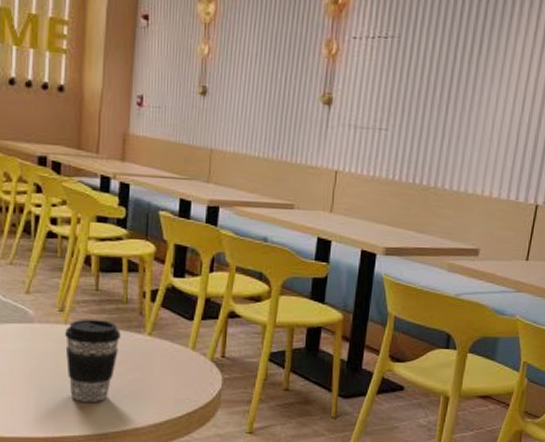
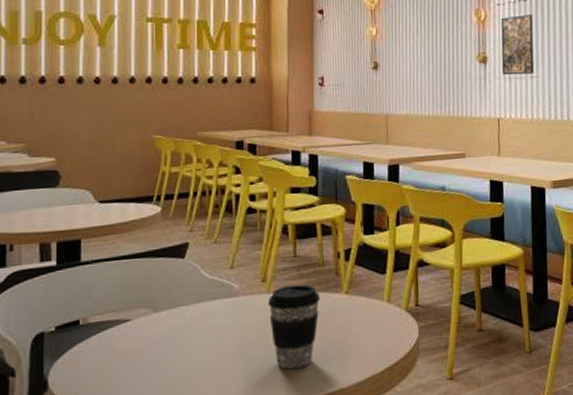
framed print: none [347,54,393,126] -> present [500,15,534,76]

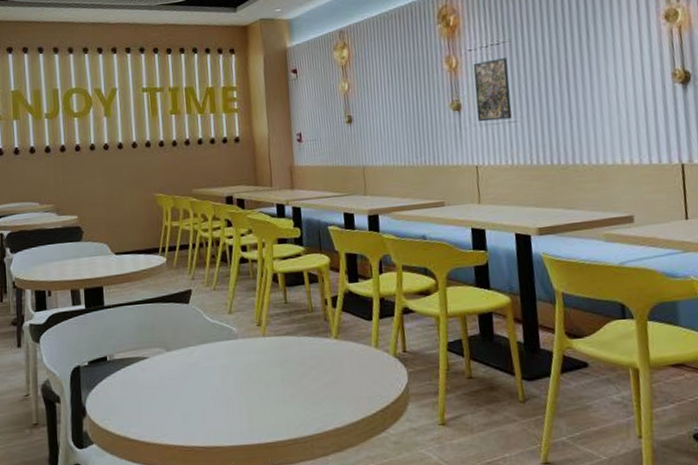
coffee cup: present [267,284,320,369] -> none [263,329,311,407]

